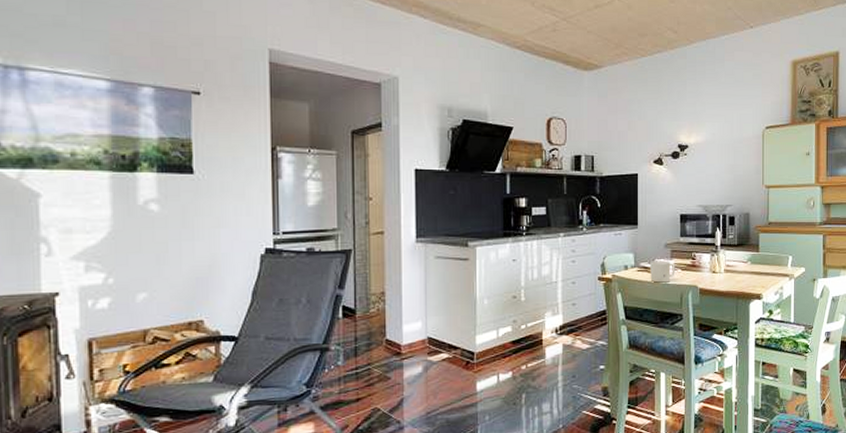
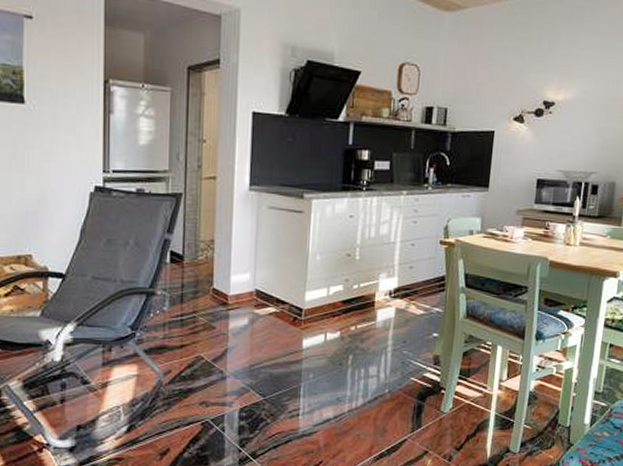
mug: present [650,260,675,283] -> none [496,227,526,252]

